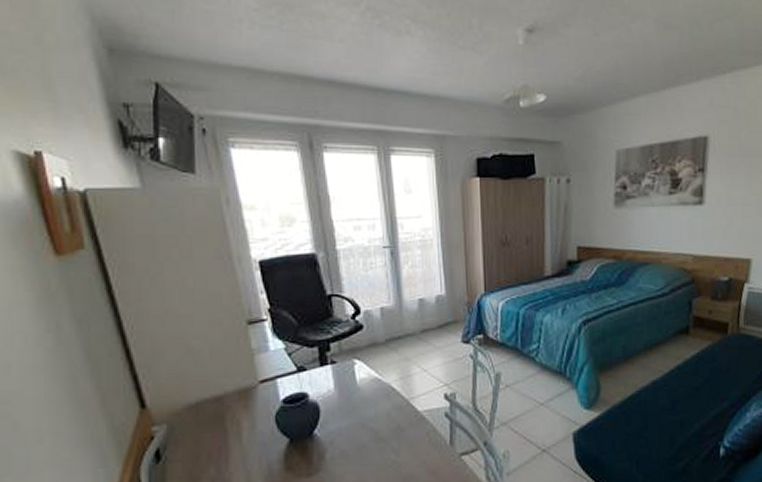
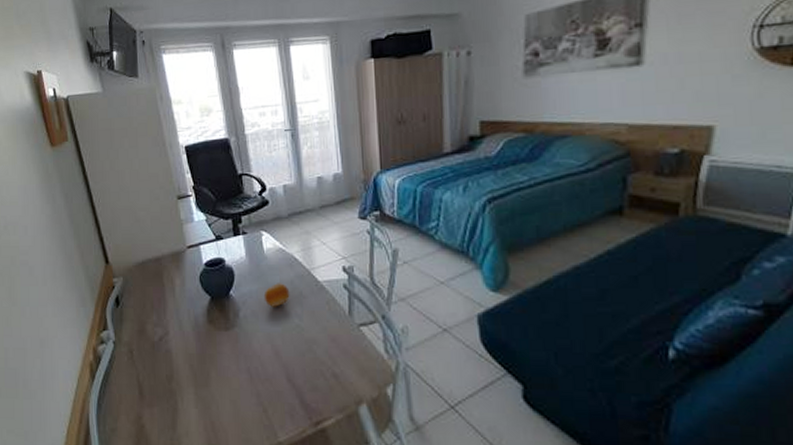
fruit: none [355,416,386,444] -> present [263,283,290,307]

